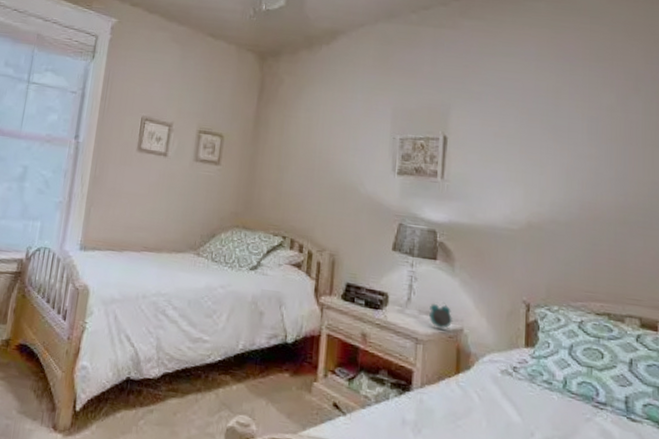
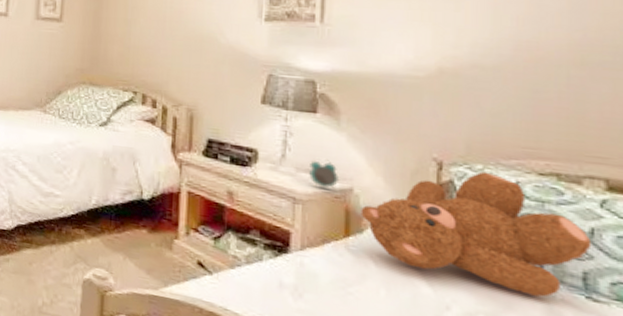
teddy bear: none [468,312,631,420] -> present [360,171,592,297]

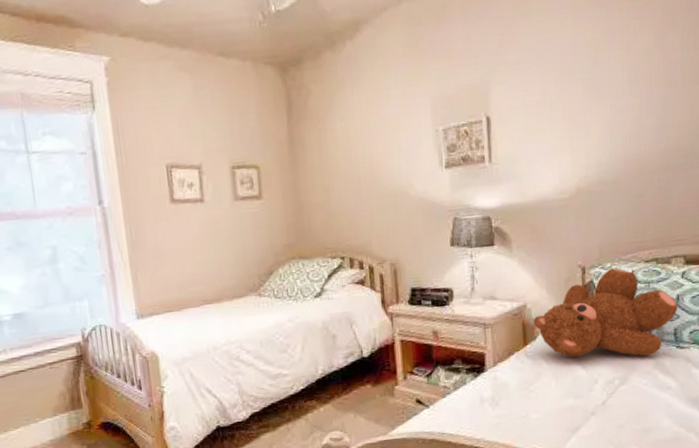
alarm clock: present [309,157,340,191] -> none [493,283,516,311]

